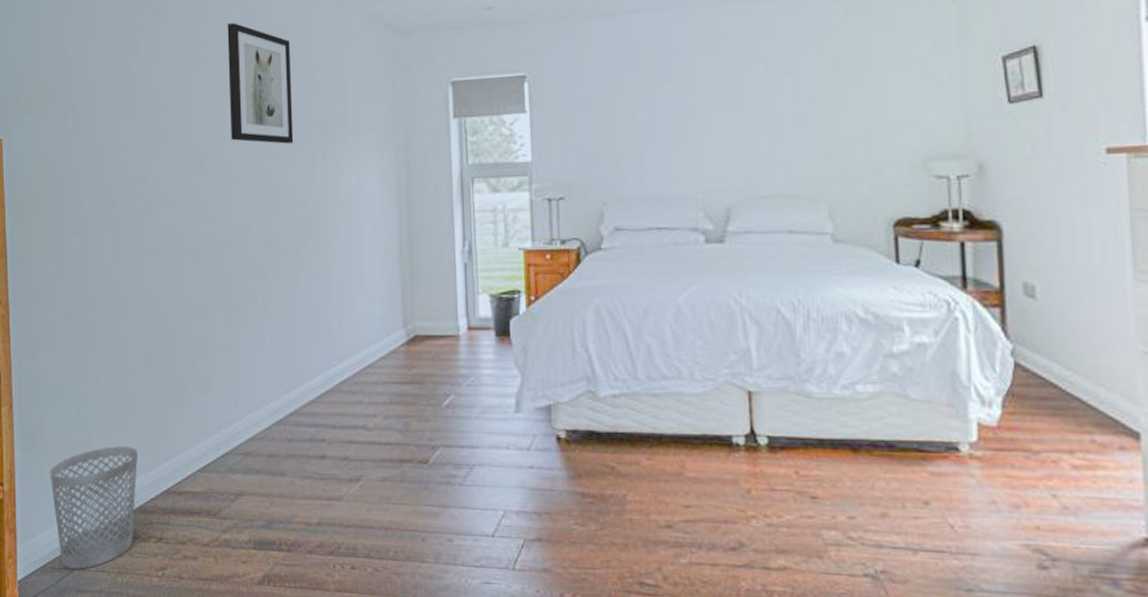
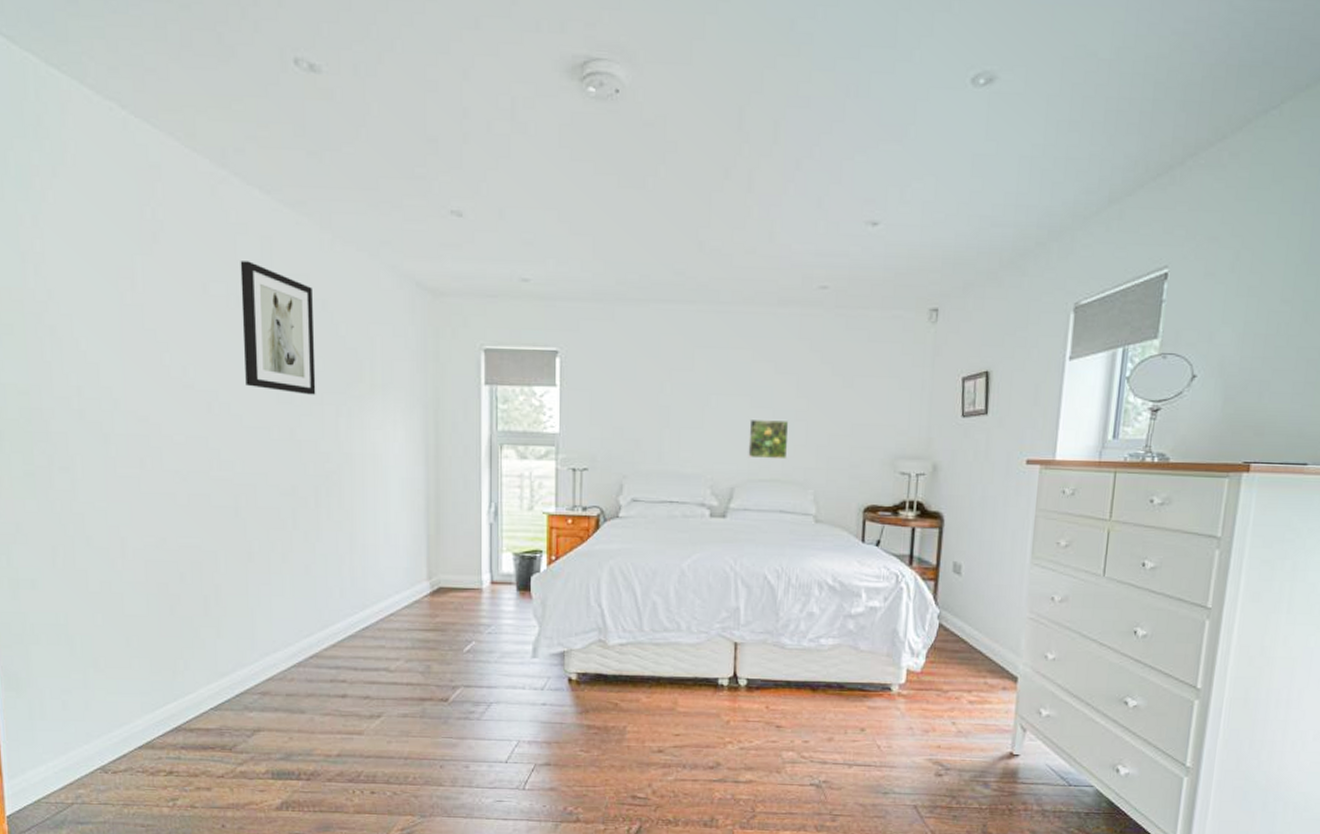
wastebasket: present [50,446,138,569] -> none [39,686,143,803]
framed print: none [742,126,791,173] -> present [748,418,789,460]

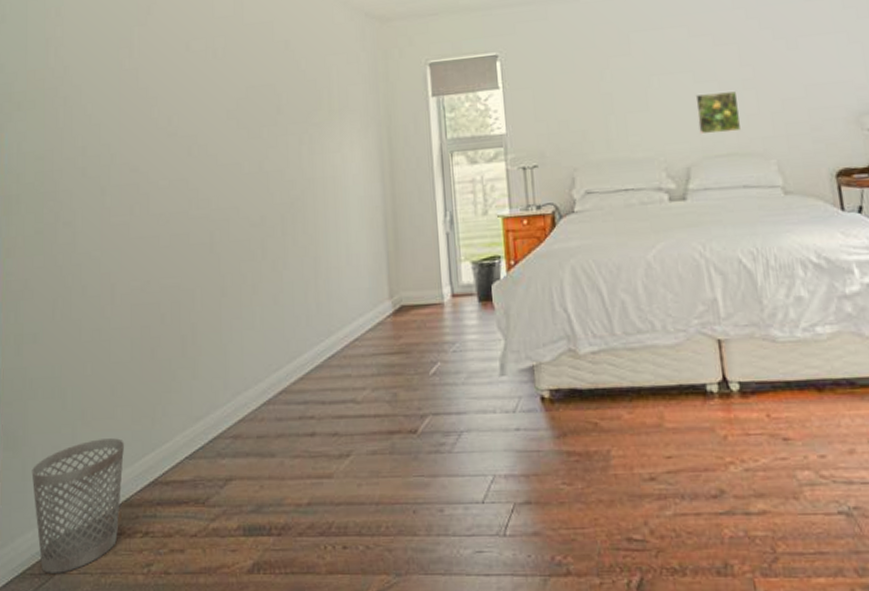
wastebasket: none [39,686,143,803] -> present [31,438,124,574]
wall art: present [240,261,316,395] -> none [217,17,281,128]

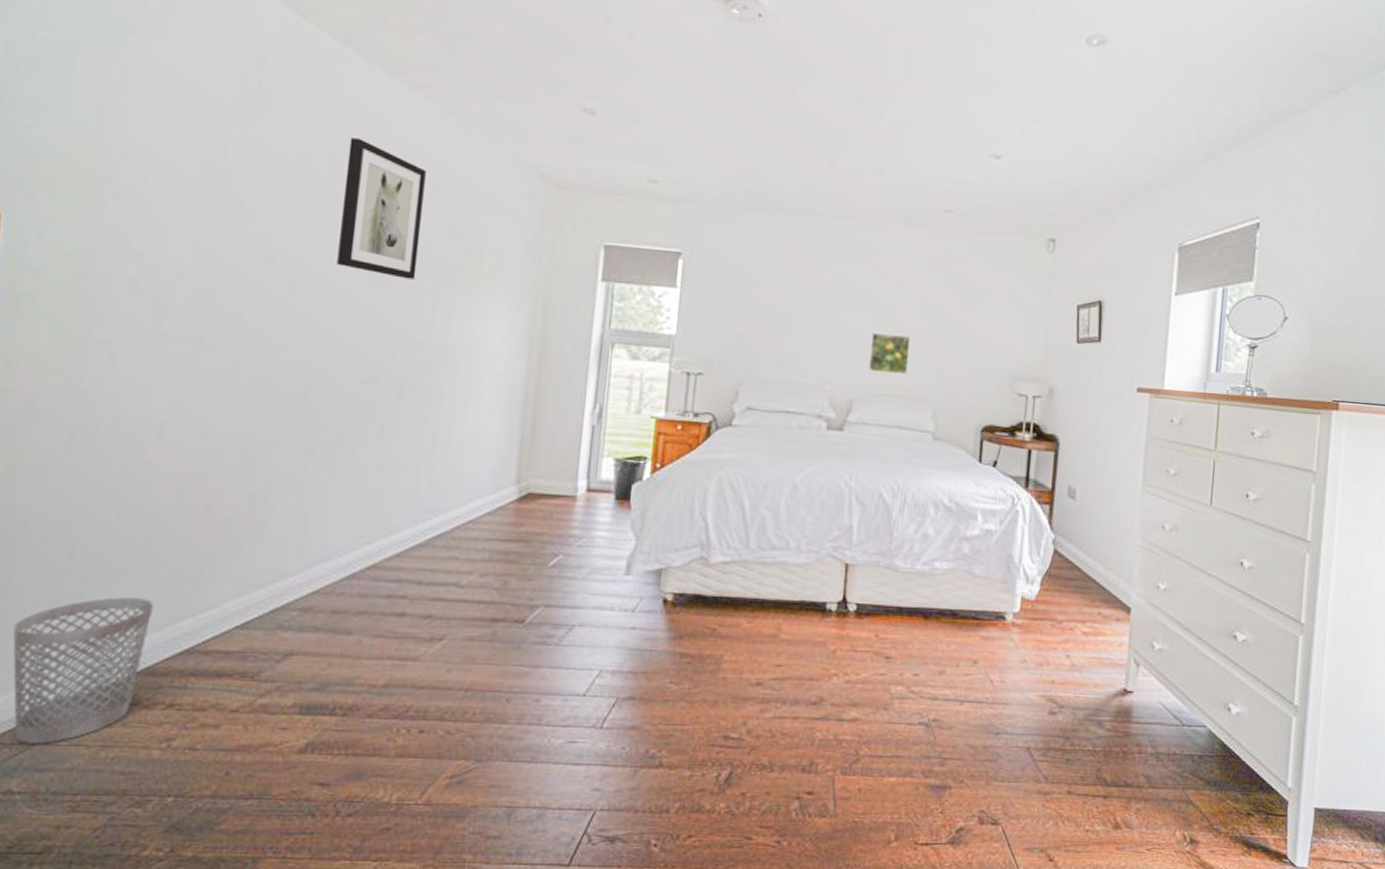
wall art: none [217,17,281,128] -> present [337,137,426,280]

